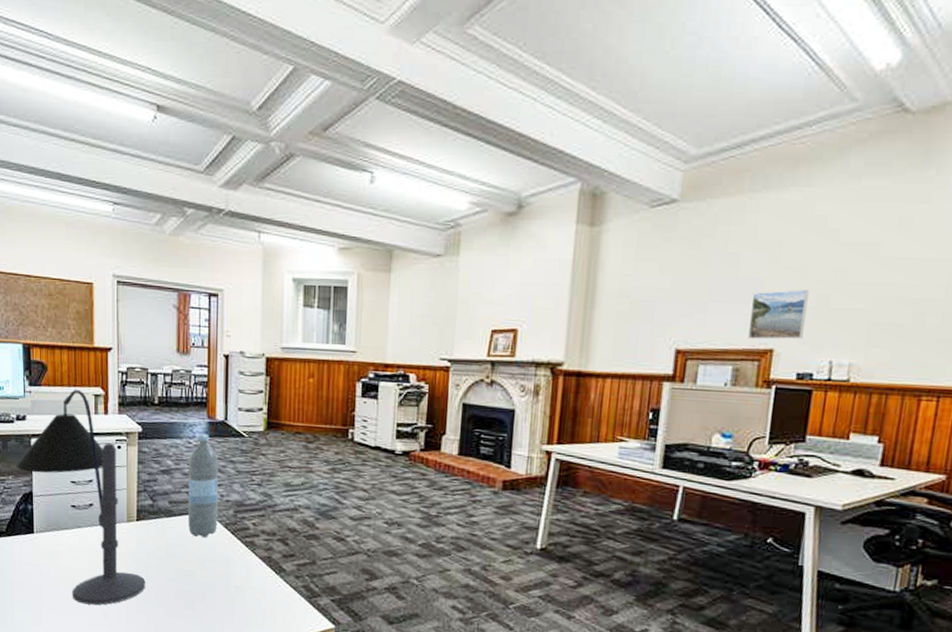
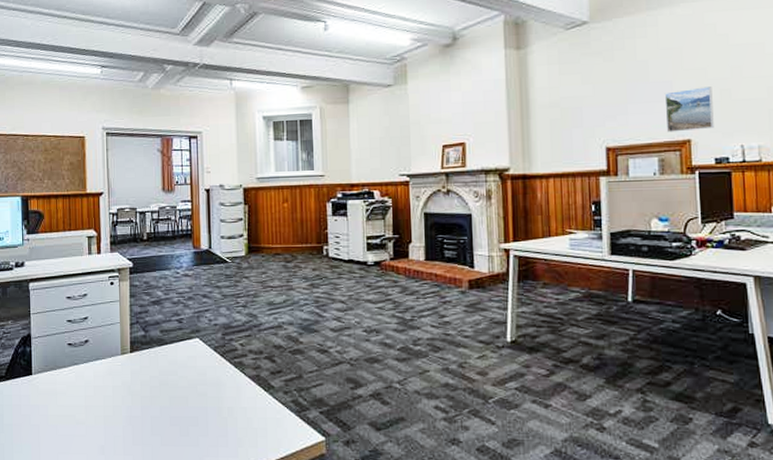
desk lamp: present [16,389,146,605] -> none [15,233,141,441]
water bottle: present [187,434,219,538] -> none [177,264,207,363]

